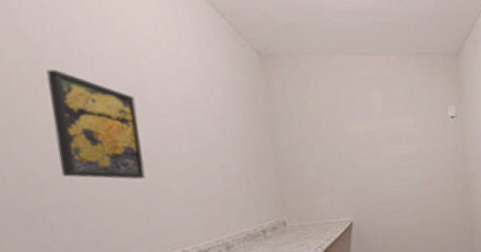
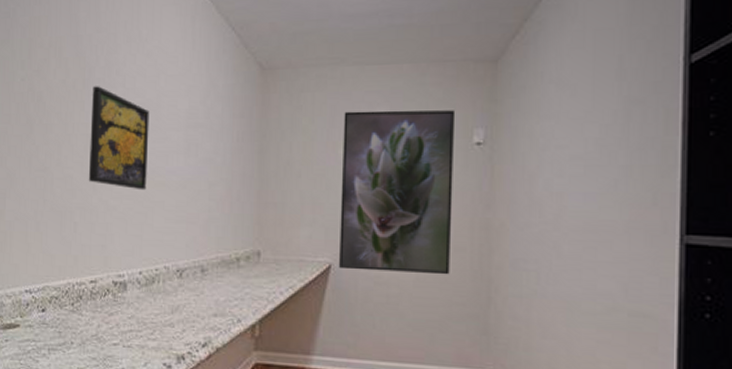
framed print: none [345,92,444,224] -> present [339,110,456,275]

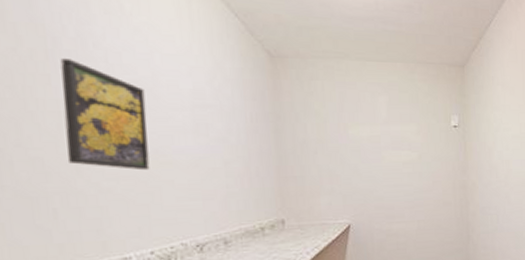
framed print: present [339,110,456,275] -> none [351,99,441,227]

